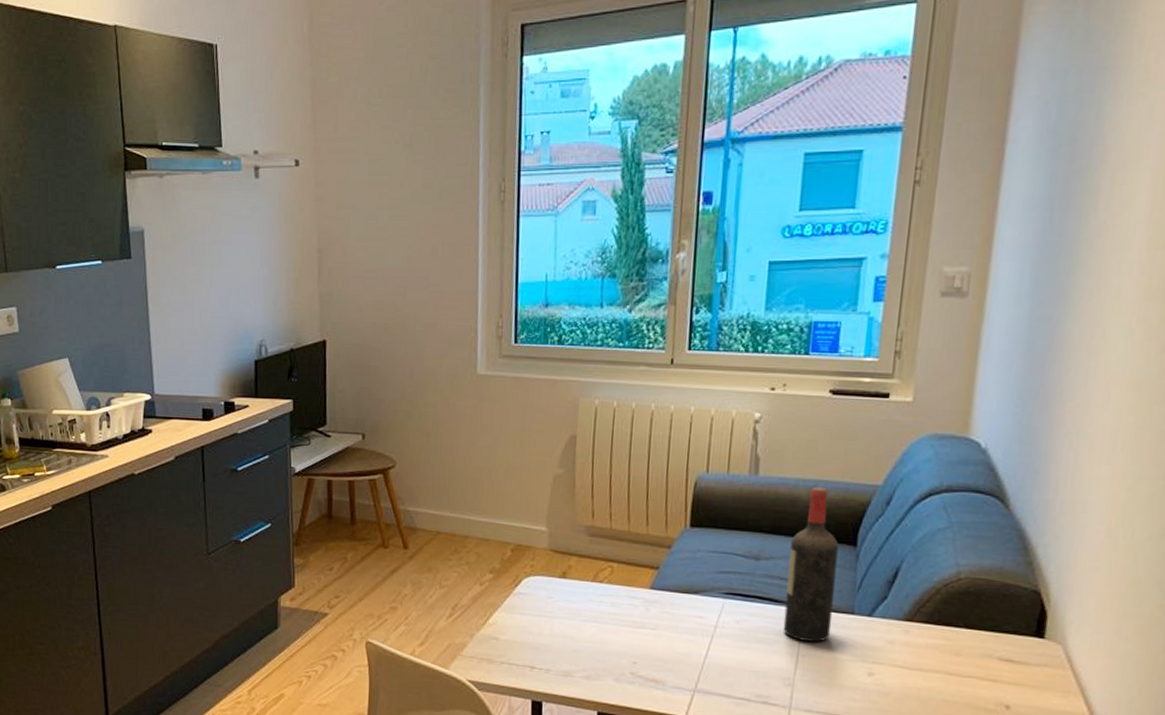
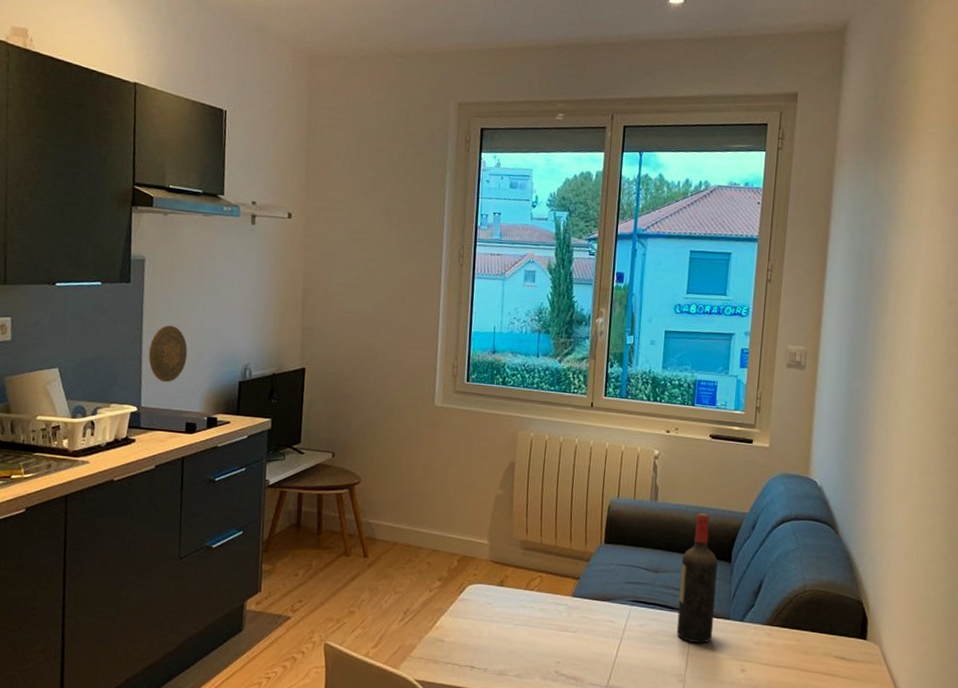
decorative plate: none [158,302,198,367] -> present [149,325,188,383]

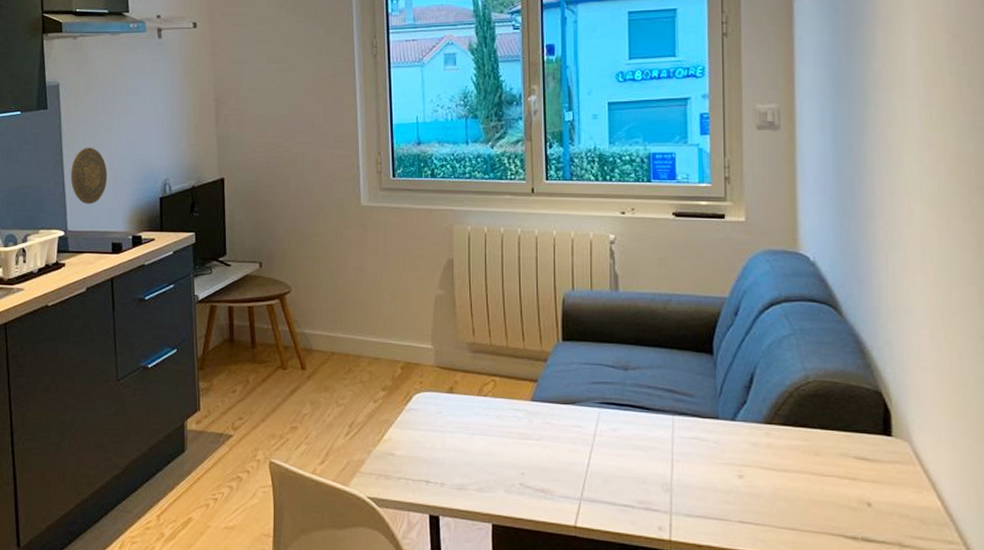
wine bottle: present [676,512,718,643] -> none [653,300,700,447]

